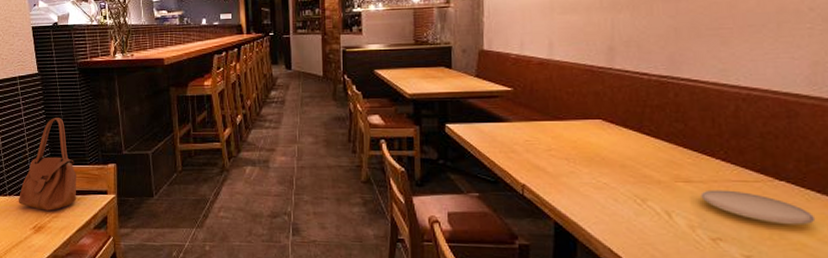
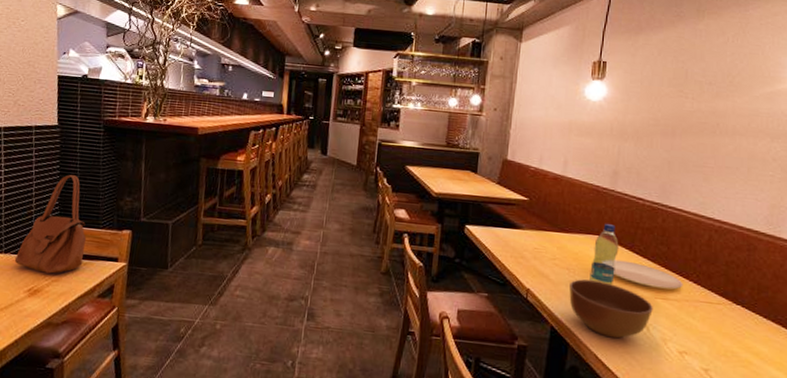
bowl: none [571,169,674,230] -> present [569,279,653,339]
bottle: none [593,105,625,172] -> present [589,223,619,286]
plate: none [620,144,709,170] -> present [613,259,683,290]
plate: present [700,189,816,226] -> none [674,307,761,346]

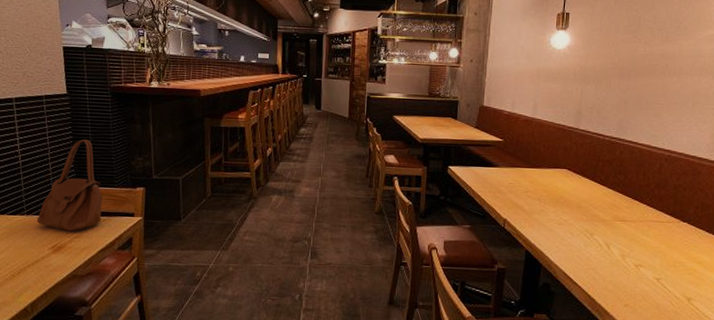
bowl: present [569,279,653,339] -> none [541,208,613,257]
bottle: present [589,223,619,286] -> none [558,157,583,212]
plate: present [613,259,683,290] -> none [579,189,638,212]

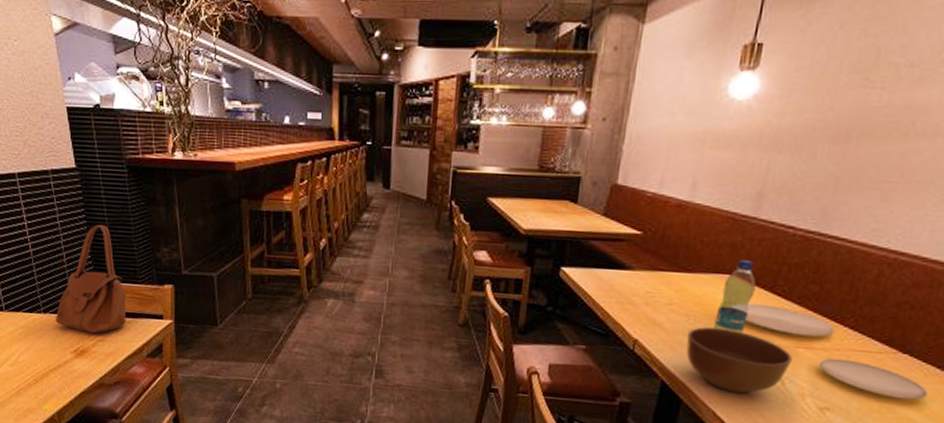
bowl: none [541,208,613,257] -> present [686,327,792,394]
bottle: none [558,157,583,212] -> present [714,259,756,334]
plate: none [579,189,638,212] -> present [745,303,836,337]
plate: none [631,227,704,256] -> present [818,358,929,401]

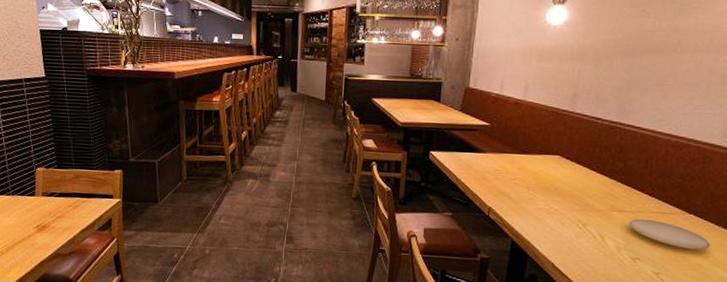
handbag: present [55,225,127,334] -> none [21,122,83,211]
bowl: present [686,327,792,394] -> none [529,196,609,249]
bottle: present [714,259,756,334] -> none [548,143,577,201]
plate: present [745,303,836,337] -> none [571,177,639,203]

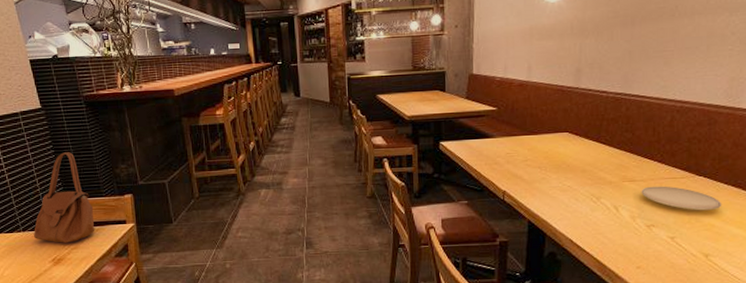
handbag: none [21,122,83,211] -> present [33,152,95,243]

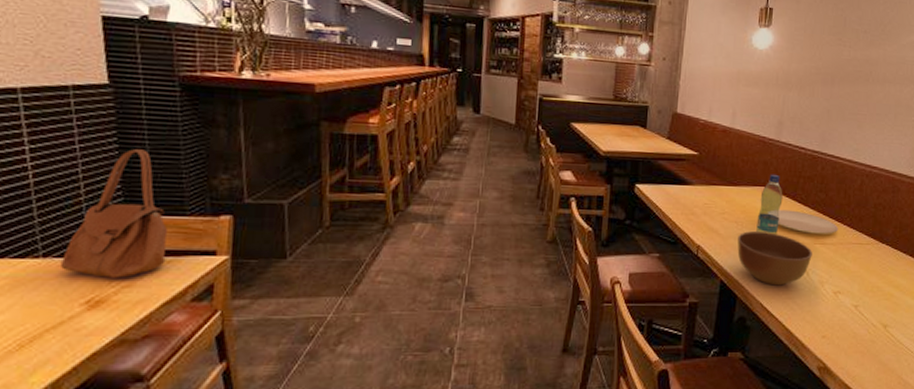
bowl: none [542,174,621,223] -> present [737,231,812,286]
bottle: none [560,119,586,177] -> present [756,174,783,235]
plate: none [582,151,649,172] -> present [778,209,839,234]
plate: present [641,186,722,211] -> none [830,250,901,280]

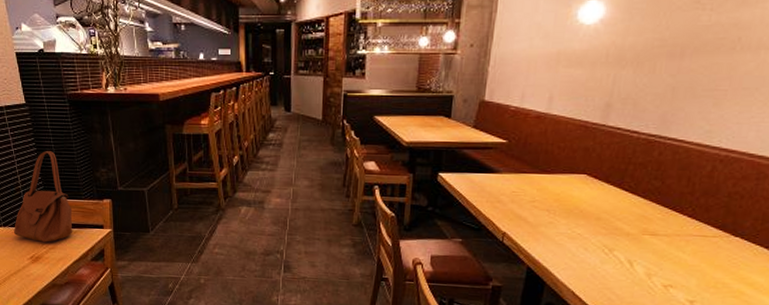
bowl: present [737,231,812,286] -> none [548,220,639,276]
bottle: present [756,174,783,235] -> none [571,160,607,224]
plate: present [778,209,839,234] -> none [598,198,676,225]

